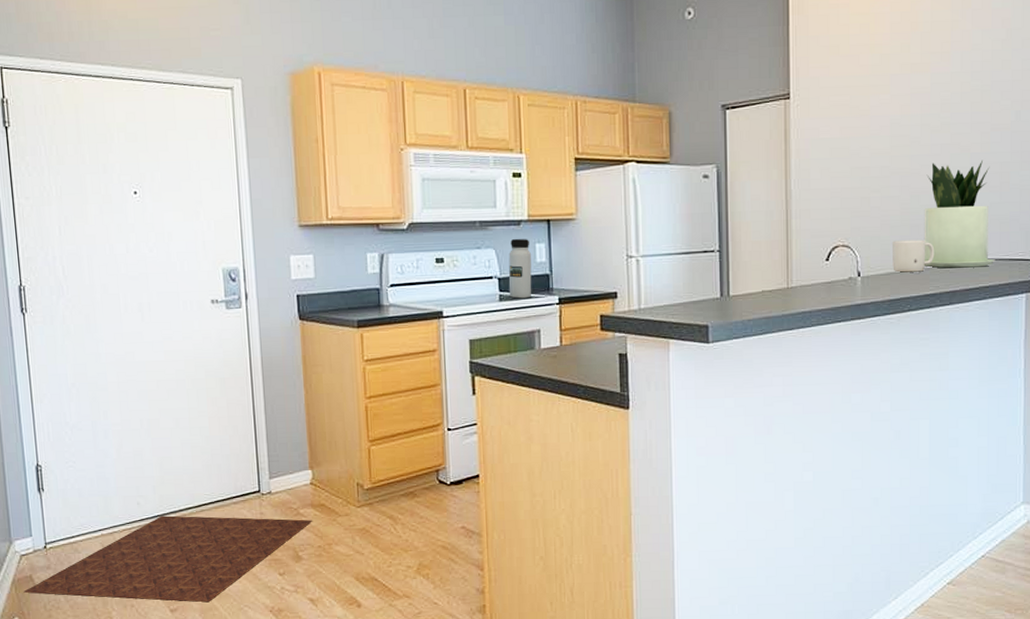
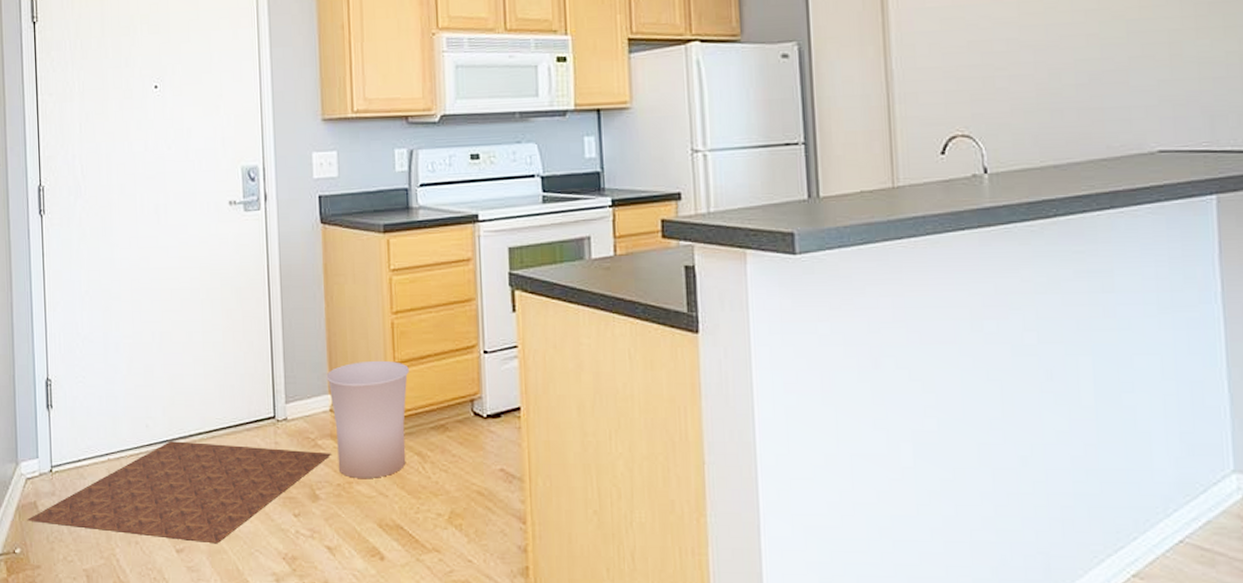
waste bin: none [307,439,382,540] -> present [326,360,409,478]
water bottle: present [508,238,532,299] -> none [553,131,580,200]
mug: present [891,239,935,273] -> none [1026,127,1086,168]
planter: present [924,160,995,268] -> none [1067,27,1170,163]

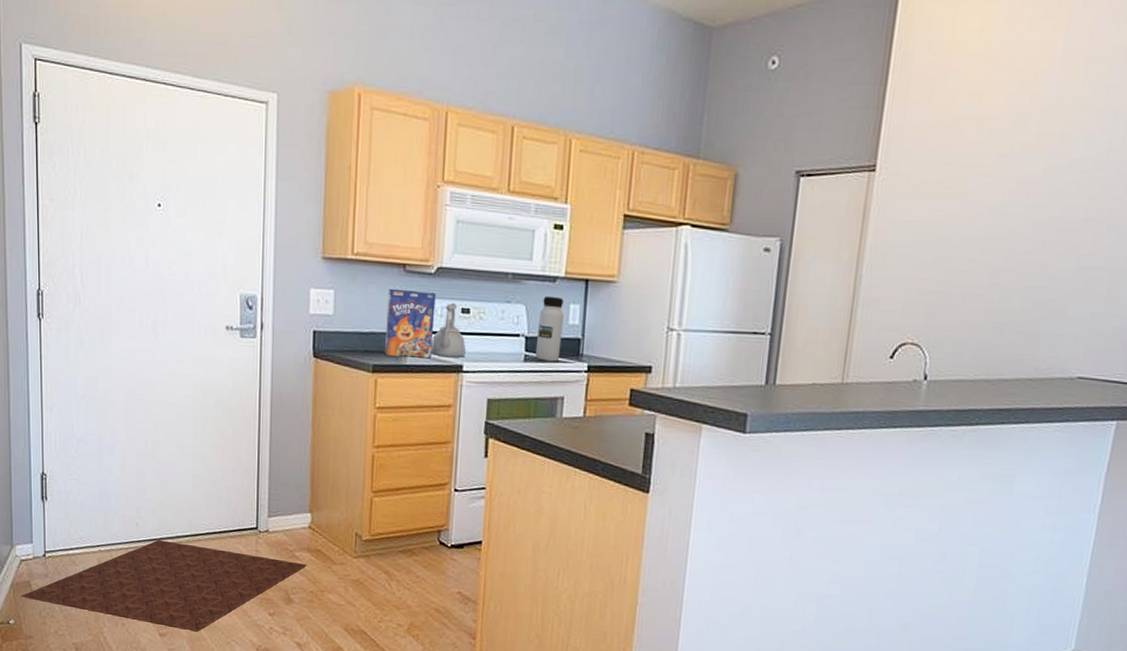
waste bin: present [326,360,409,478] -> none [308,487,385,590]
cereal box: none [392,141,444,213] -> present [384,288,436,359]
kettle: none [442,150,481,208] -> present [430,303,467,358]
water bottle: none [553,131,580,200] -> present [535,295,565,362]

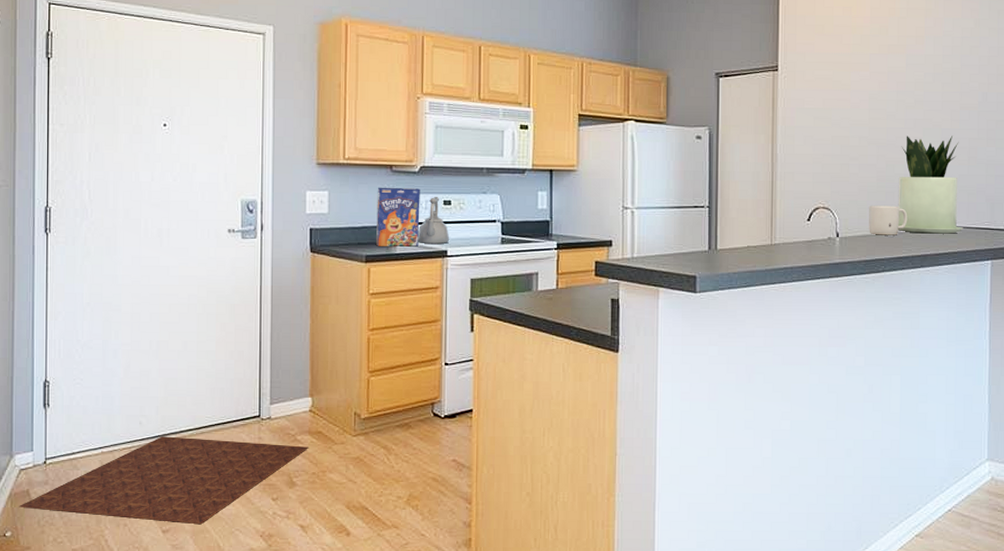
water bottle: present [535,295,565,362] -> none [510,185,533,242]
mug: none [965,344,1018,383] -> present [868,205,908,235]
planter: none [1002,261,1099,386] -> present [897,135,963,234]

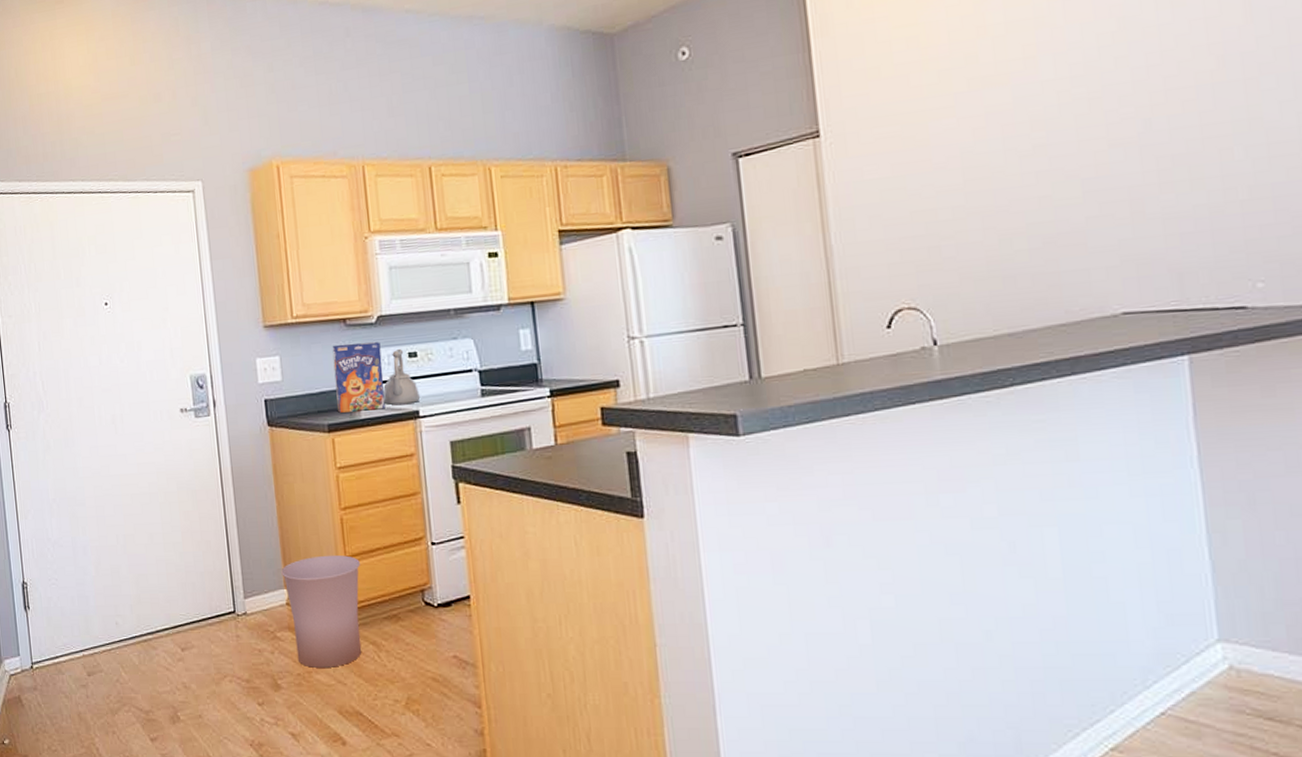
doormat: present [19,436,308,525] -> none [13,637,290,732]
waste bin: none [308,369,381,468] -> present [281,554,362,668]
mug: present [868,205,908,235] -> none [977,293,1042,338]
planter: present [897,135,963,234] -> none [1019,186,1135,329]

